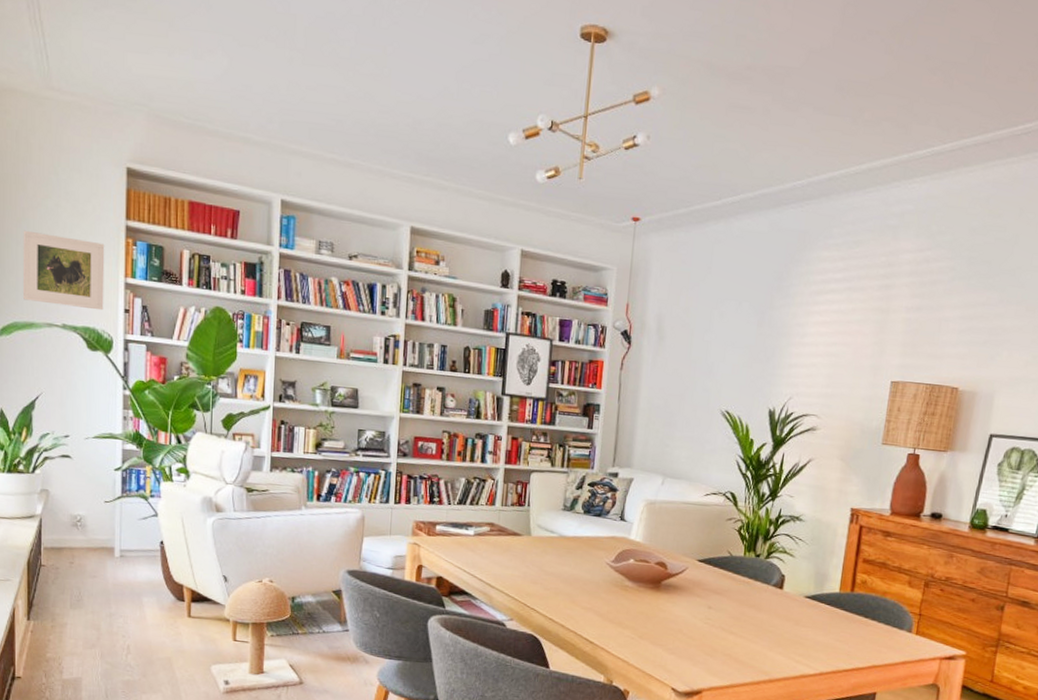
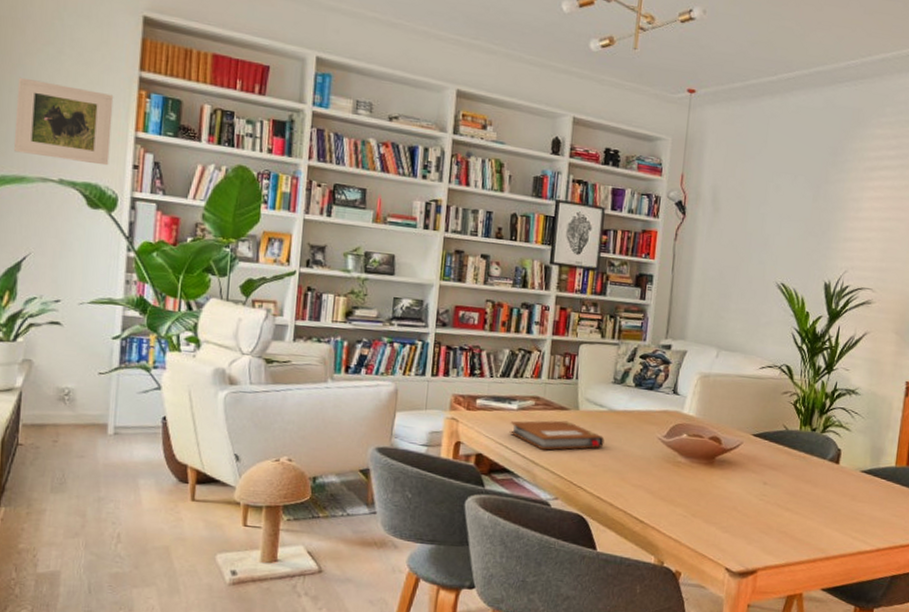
notebook: none [467,546,556,574] -> present [509,420,605,450]

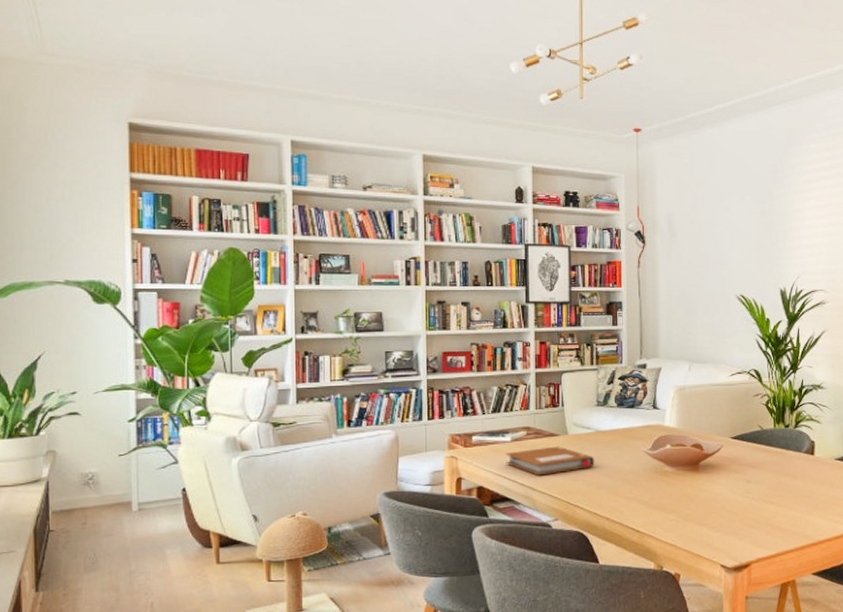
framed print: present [14,77,114,166] -> none [18,191,110,263]

